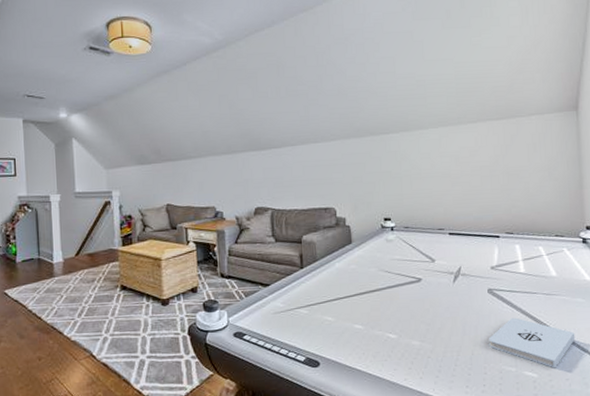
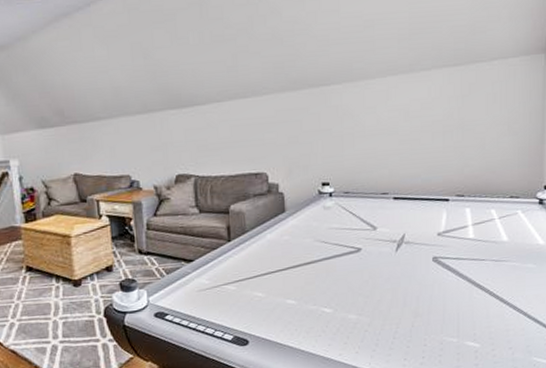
notepad: present [488,317,575,368] -> none [430,286,523,337]

